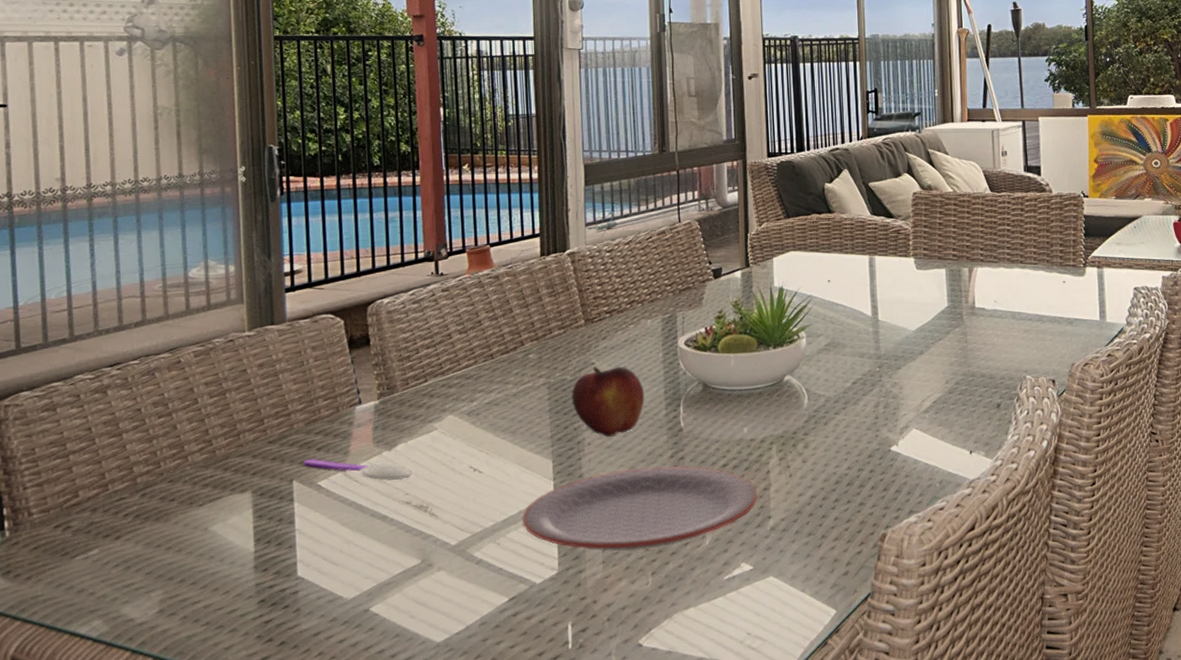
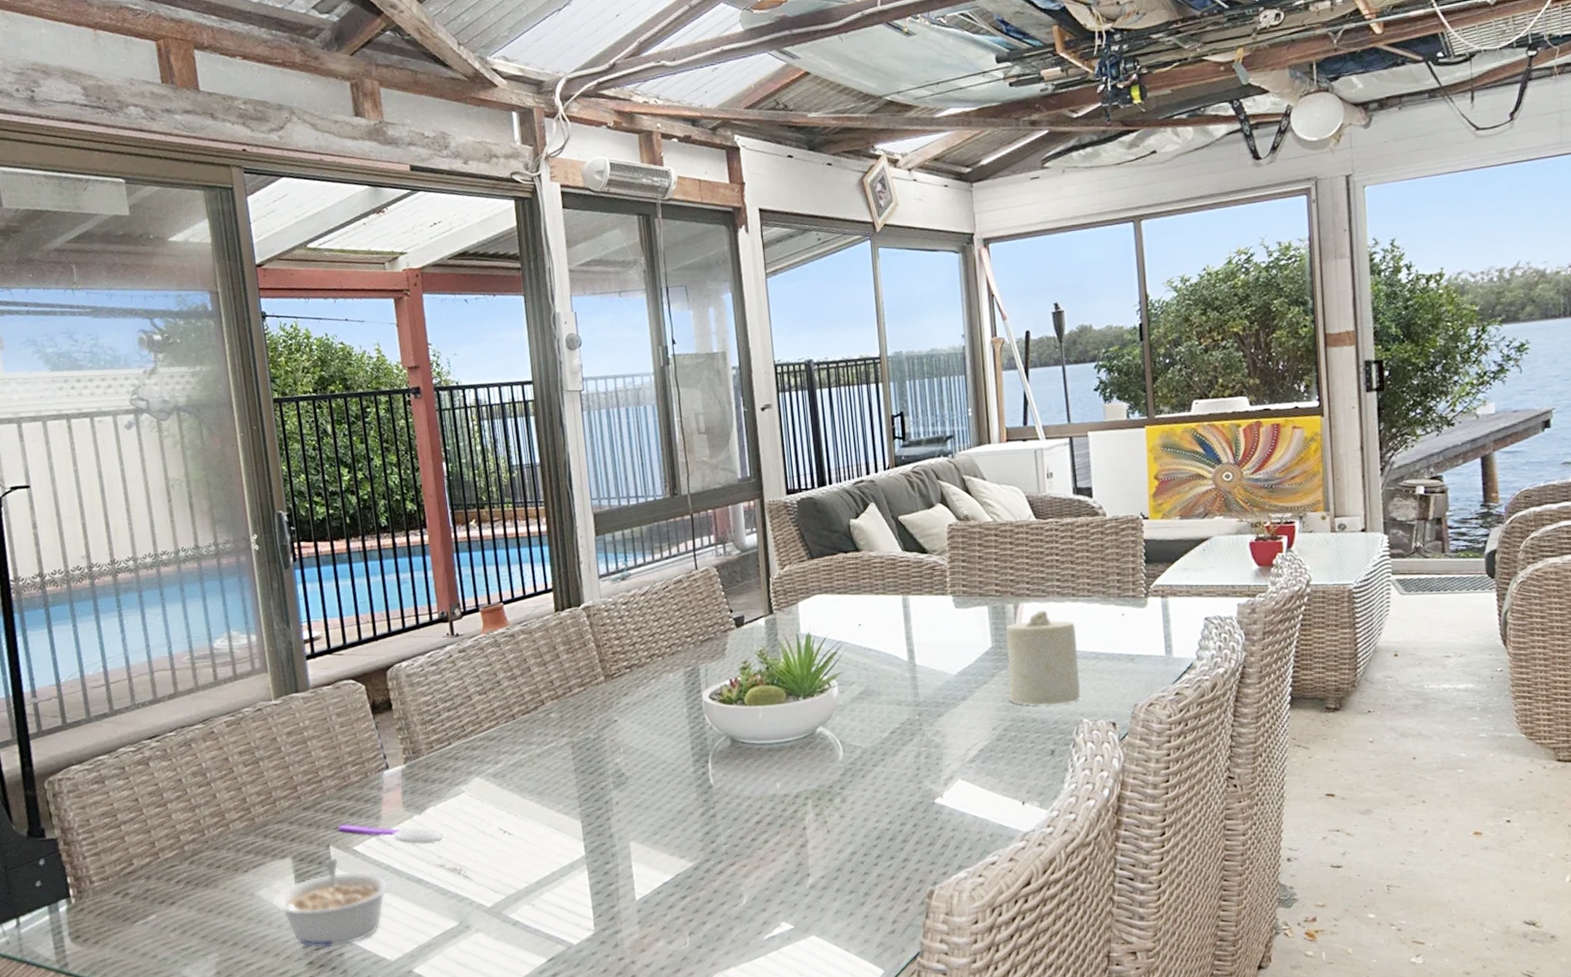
legume: none [226,493,355,586] -> present [272,858,393,949]
plate: present [522,465,758,552] -> none [555,823,795,912]
fruit: present [571,366,645,437] -> none [596,723,672,796]
candle: none [960,274,1025,362] -> present [1005,610,1081,706]

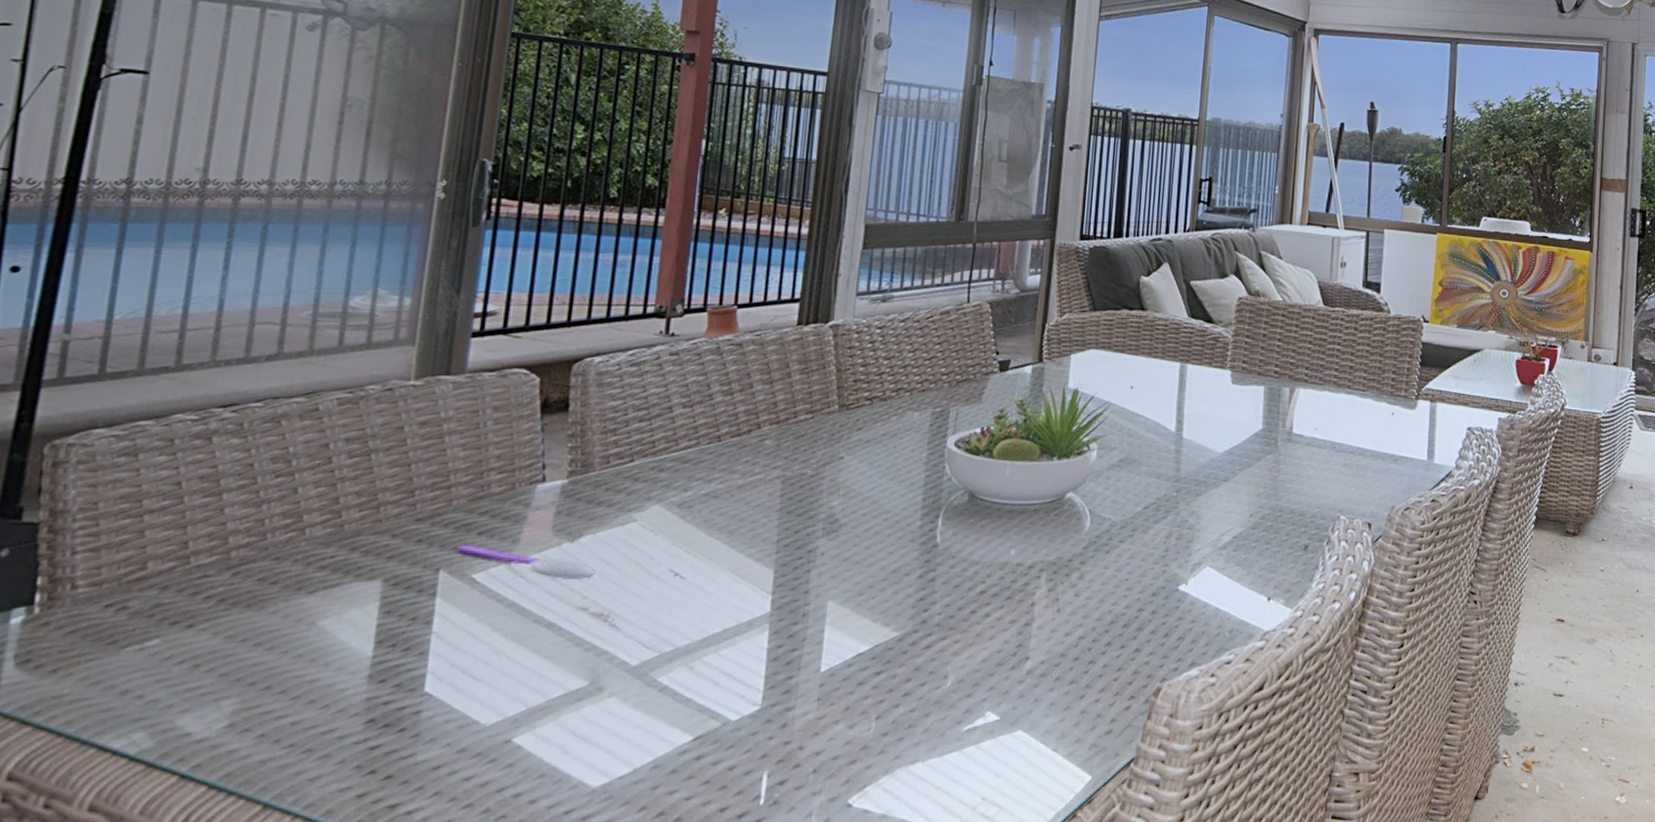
legume: present [272,858,393,949] -> none [337,586,513,702]
candle: present [1005,610,1081,706] -> none [1270,398,1346,497]

